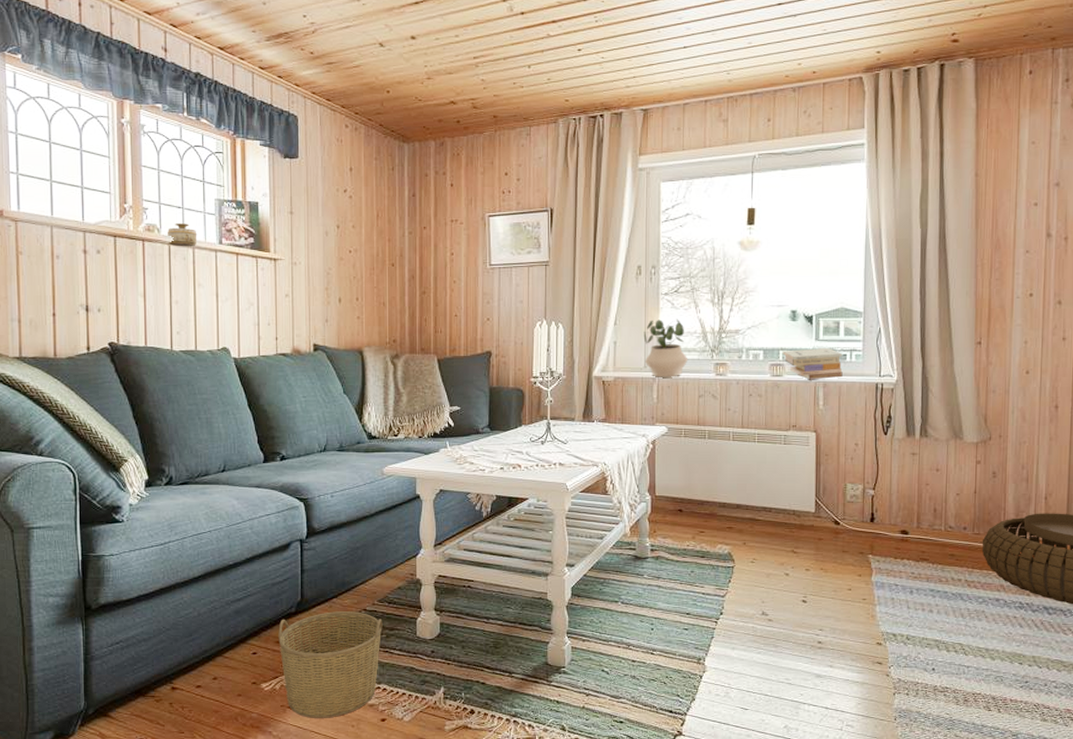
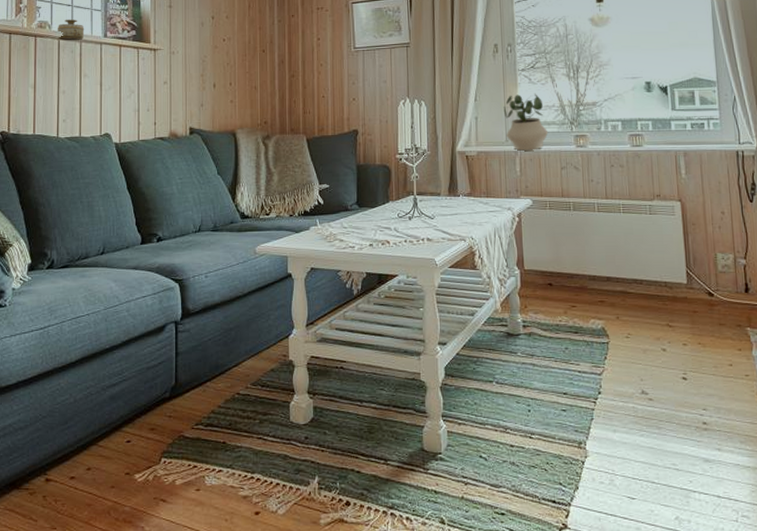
basket: present [278,611,383,718] -> none [152,396,256,512]
books: present [782,348,843,380] -> none [640,117,702,149]

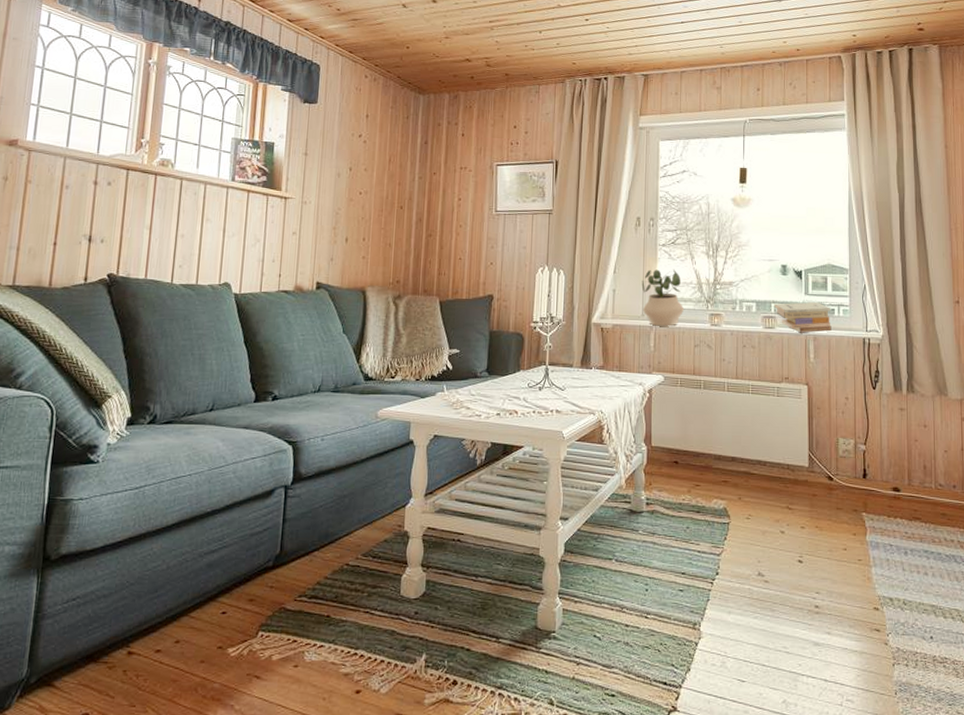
decorative jar: present [58,19,85,41] -> none [180,158,211,183]
books: none [640,117,702,149] -> present [774,302,832,333]

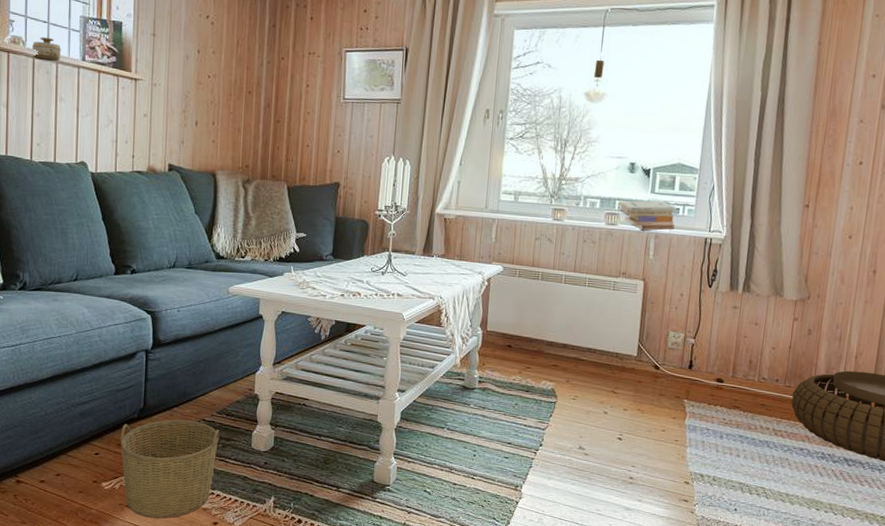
decorative jar: none [180,158,211,183] -> present [32,36,62,62]
basket: none [251,566,365,689] -> present [120,419,220,519]
potted plant: present [641,269,685,326] -> none [486,162,528,219]

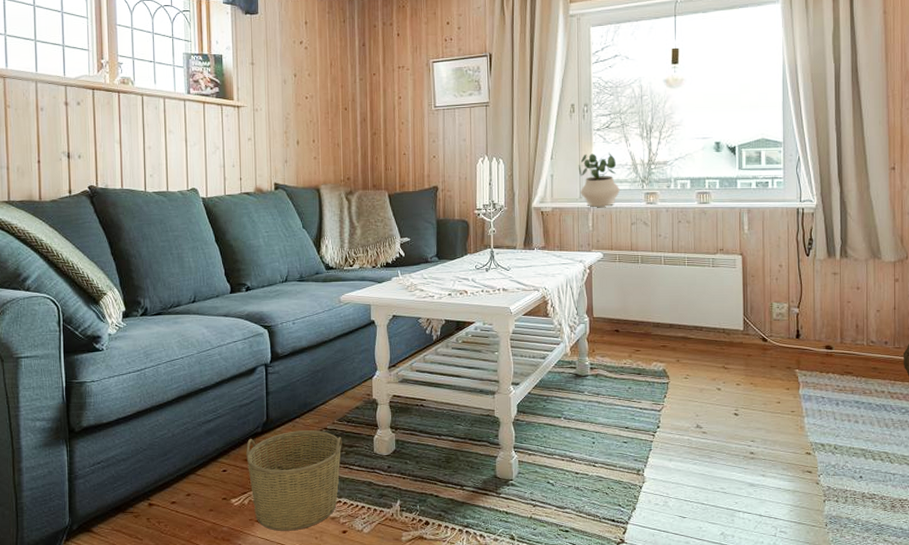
decorative jar: present [32,36,62,62] -> none [141,75,168,98]
potted plant: none [486,162,528,219] -> present [578,152,621,207]
books: present [618,200,675,231] -> none [708,176,765,207]

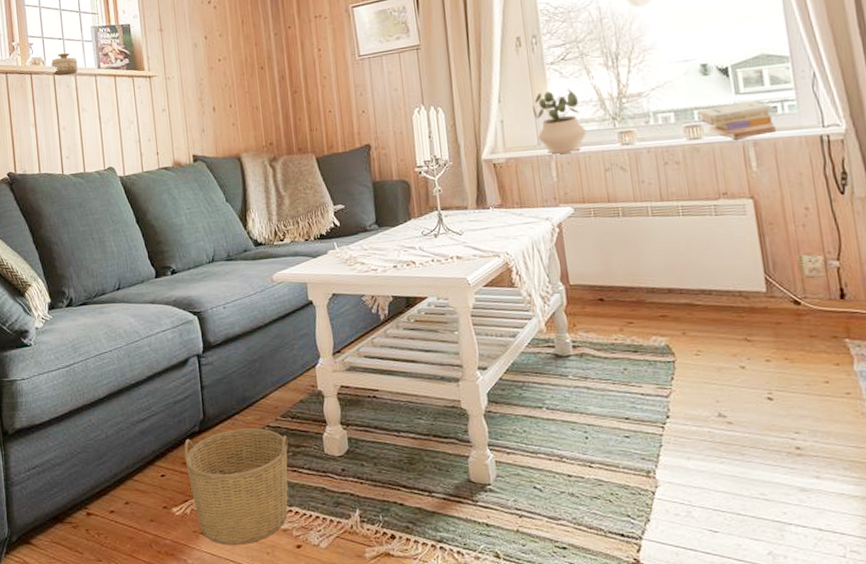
decorative jar: none [141,75,168,98] -> present [51,52,79,76]
books: none [708,176,765,207] -> present [696,101,776,140]

